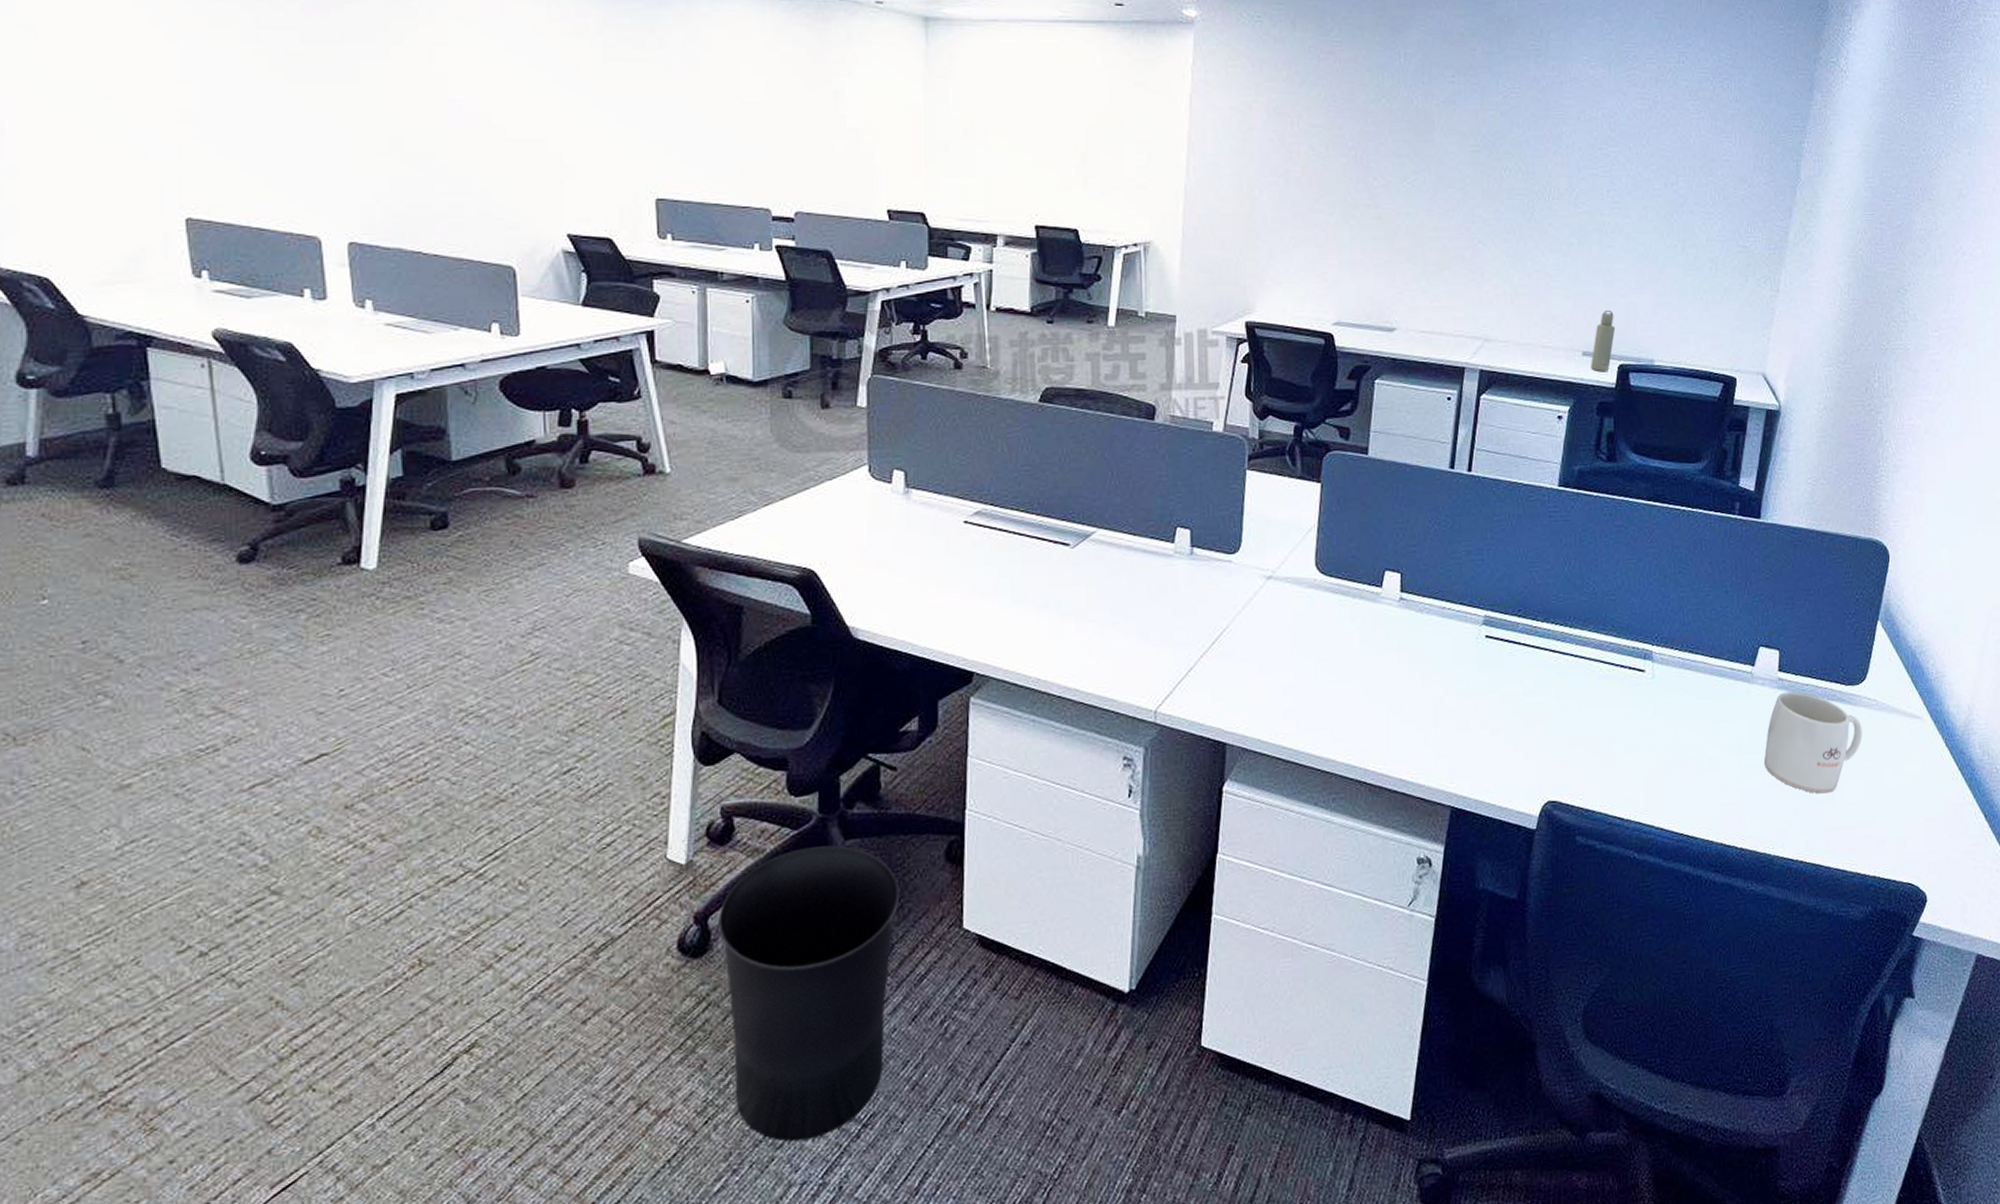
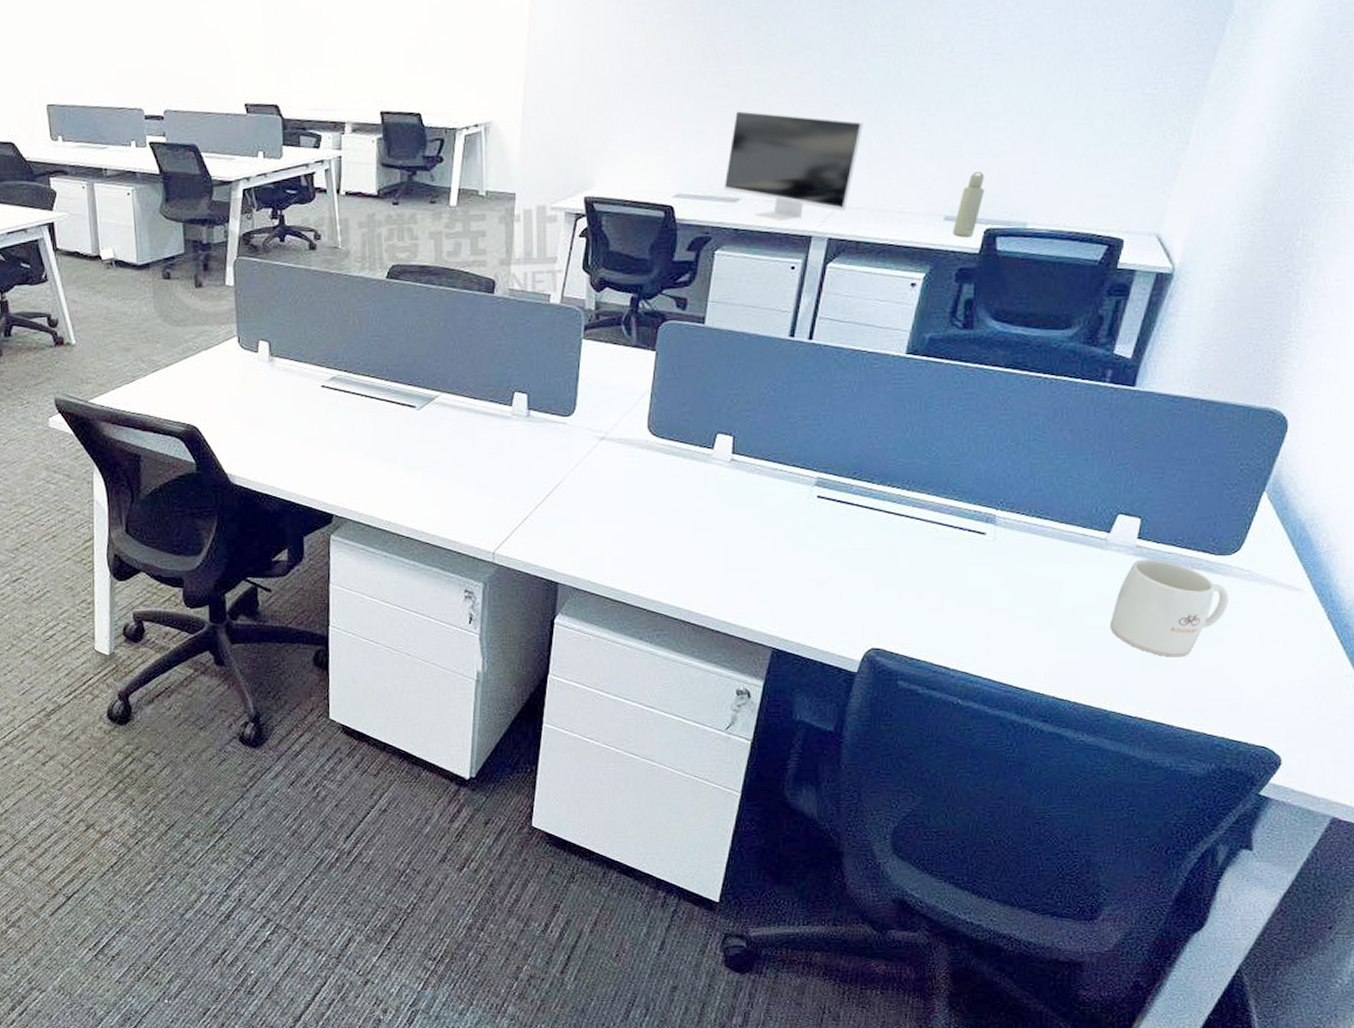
waste bin: present [718,845,899,1142] -> none [136,648,277,863]
monitor: none [1380,243,1505,351] -> present [724,111,863,220]

